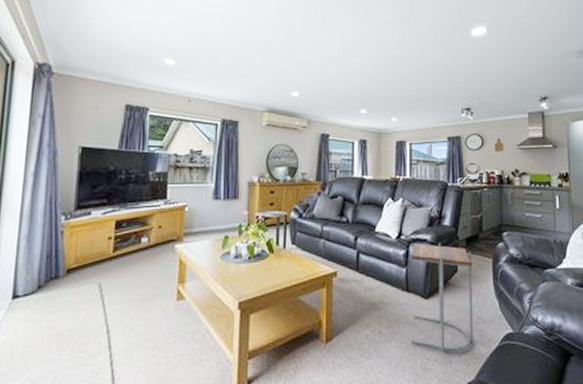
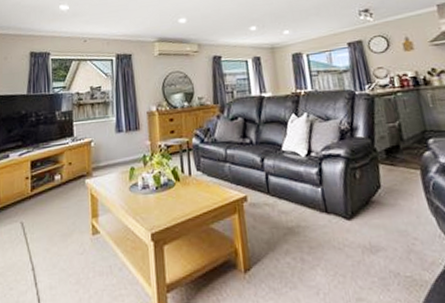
side table: present [410,242,474,352] -> none [324,156,412,279]

